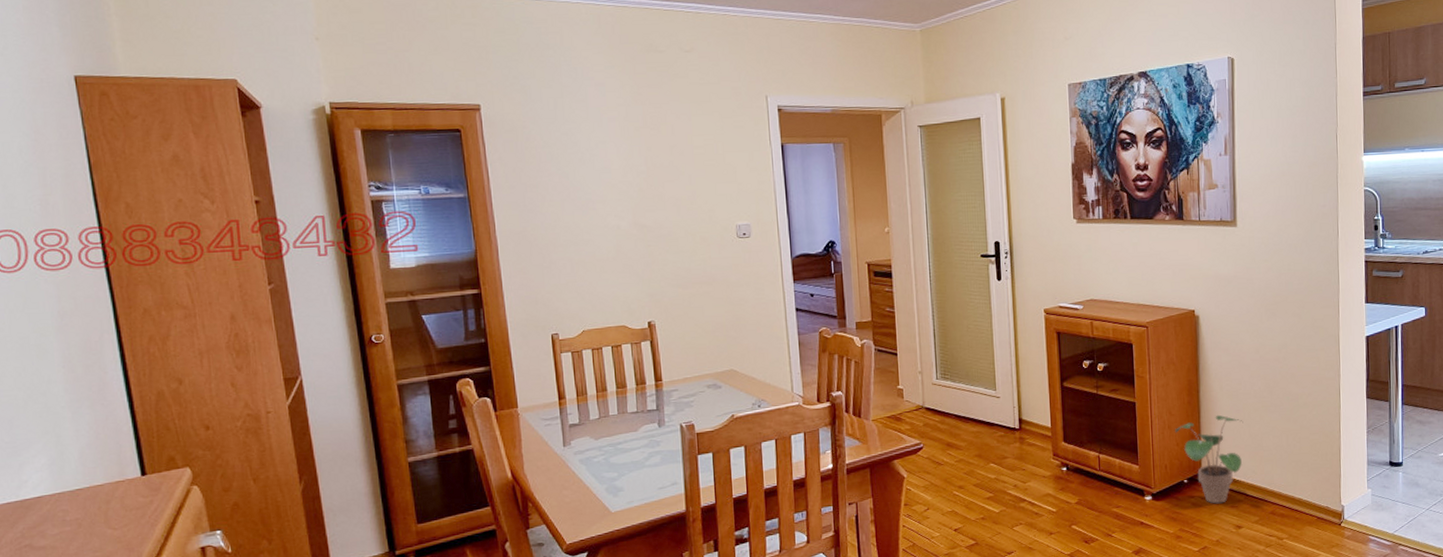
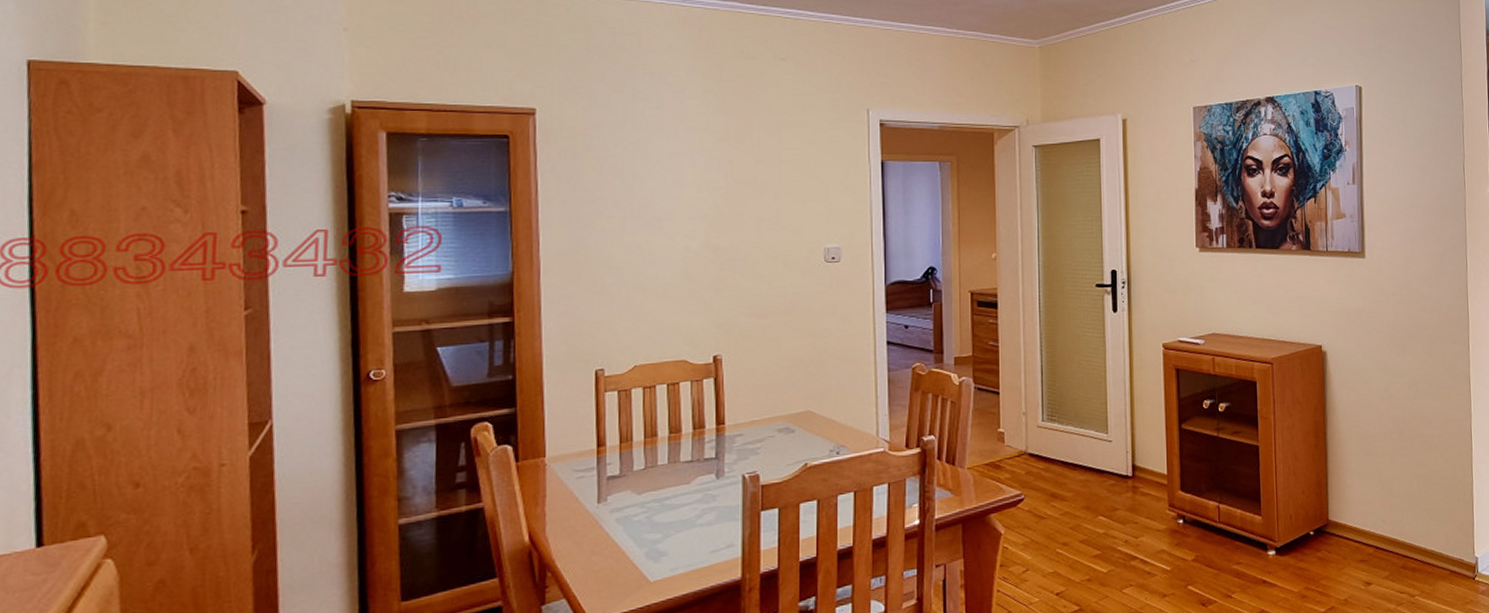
potted plant: present [1175,414,1243,504] -> none [1301,459,1373,558]

